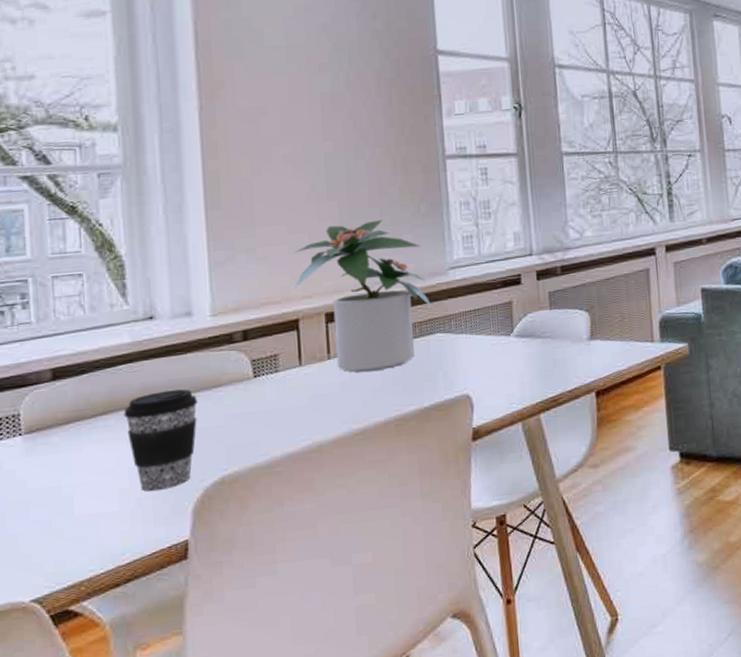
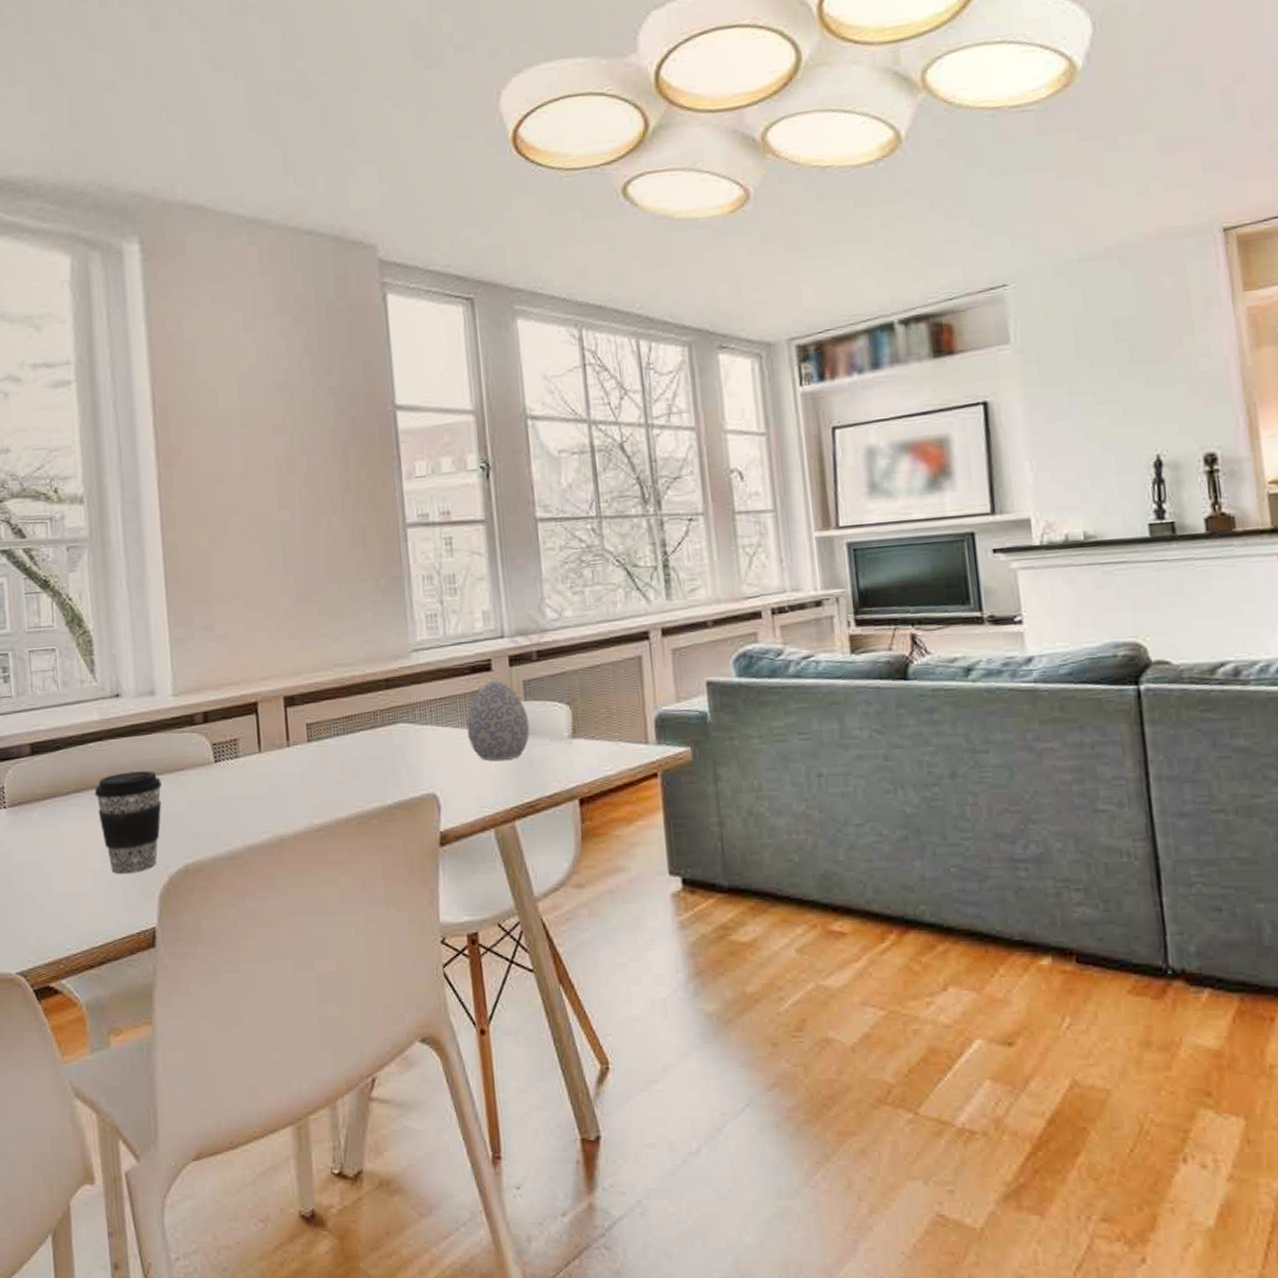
potted plant: present [295,219,434,373] -> none [253,595,396,762]
decorative egg: none [498,293,554,363] -> present [466,680,530,762]

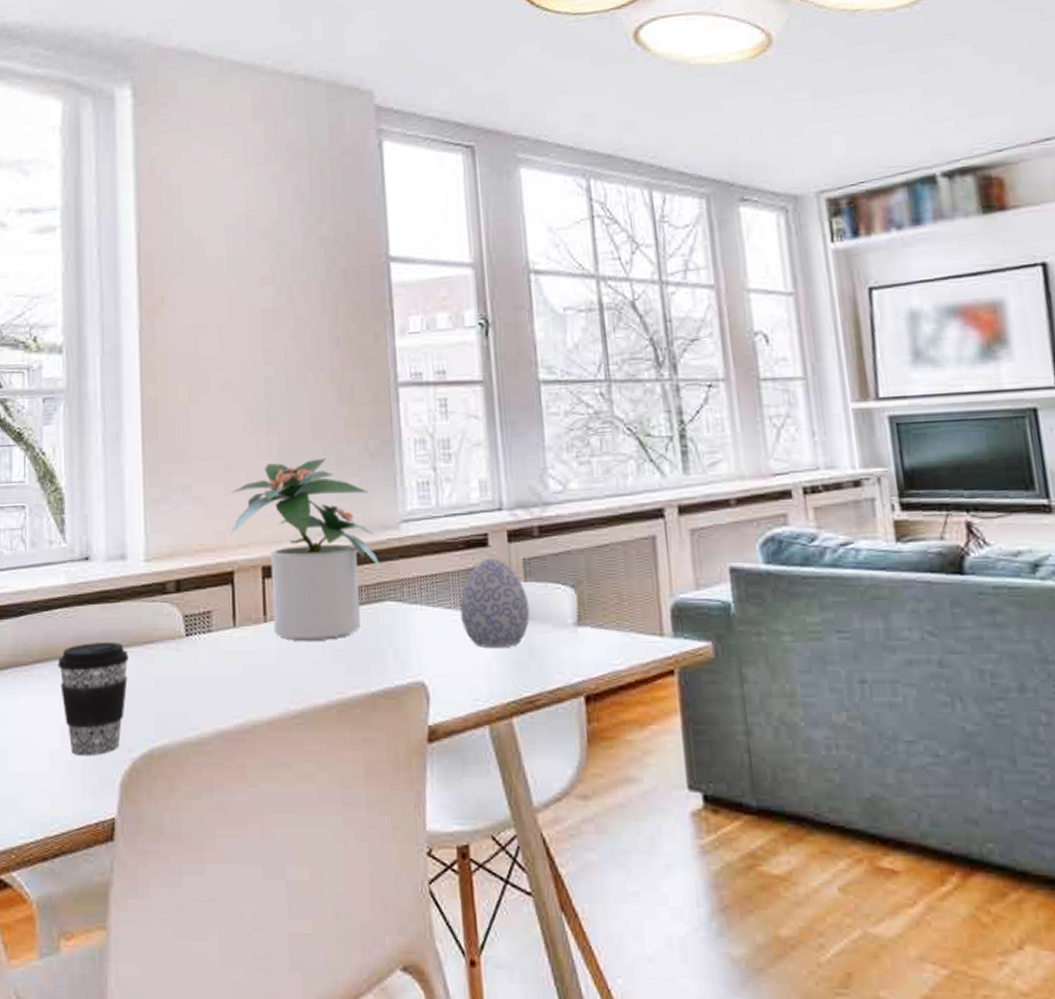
potted plant: none [253,595,396,762] -> present [230,458,384,641]

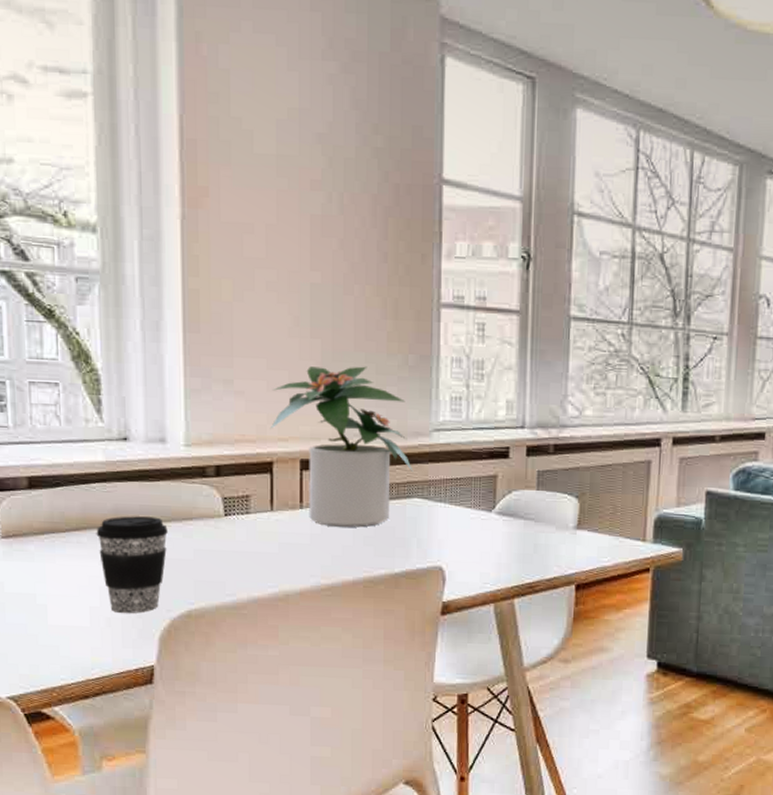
decorative egg: present [459,558,530,649] -> none [478,468,539,543]

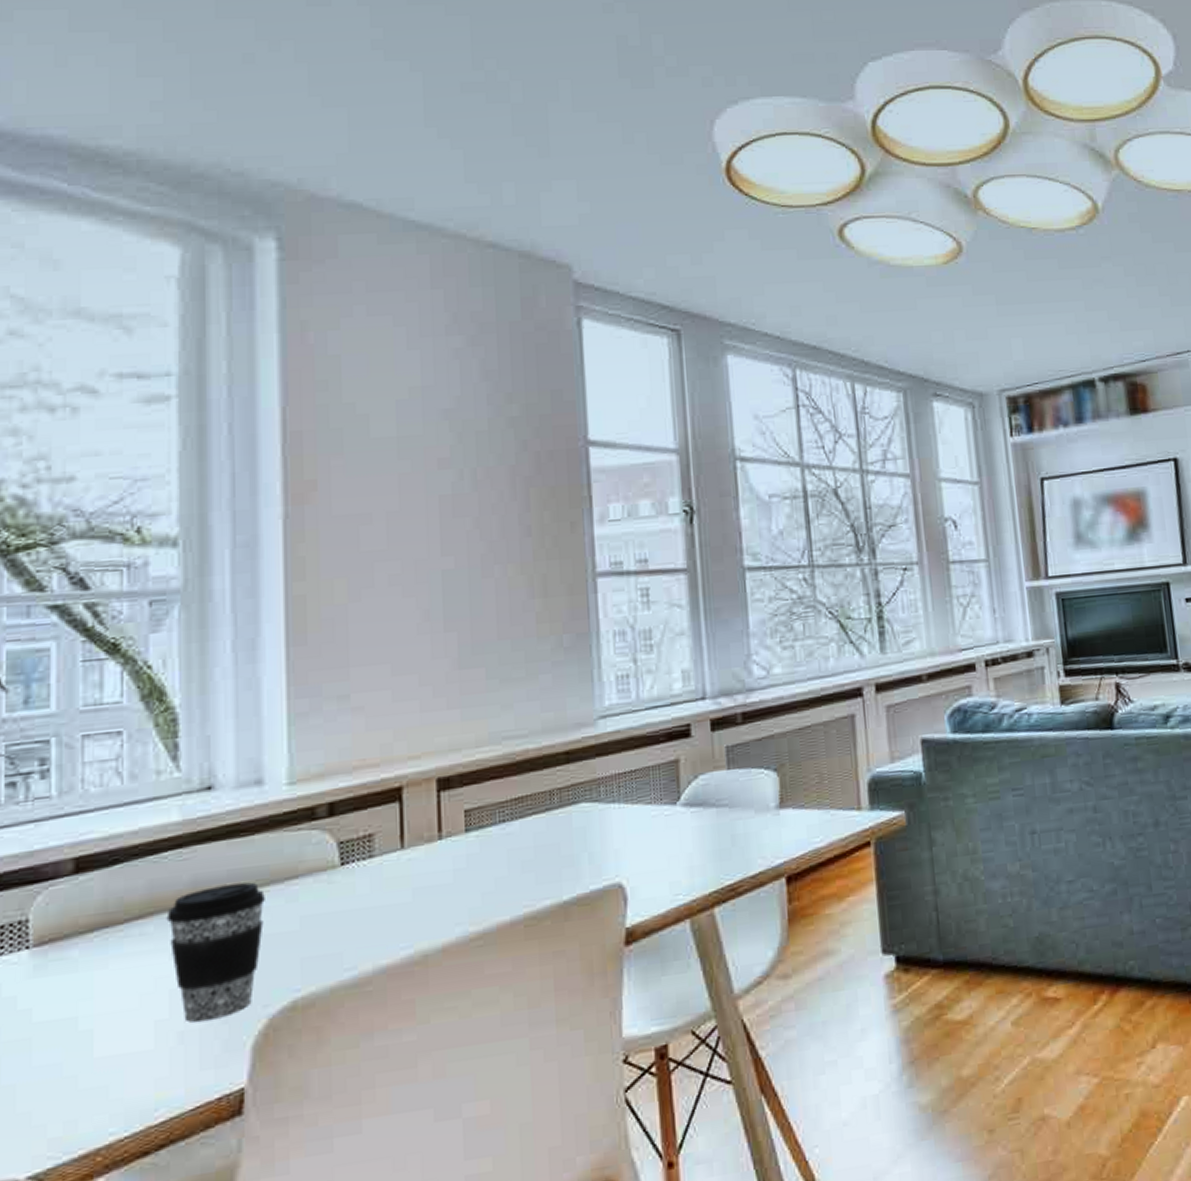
potted plant: present [271,366,414,528] -> none [398,655,578,857]

